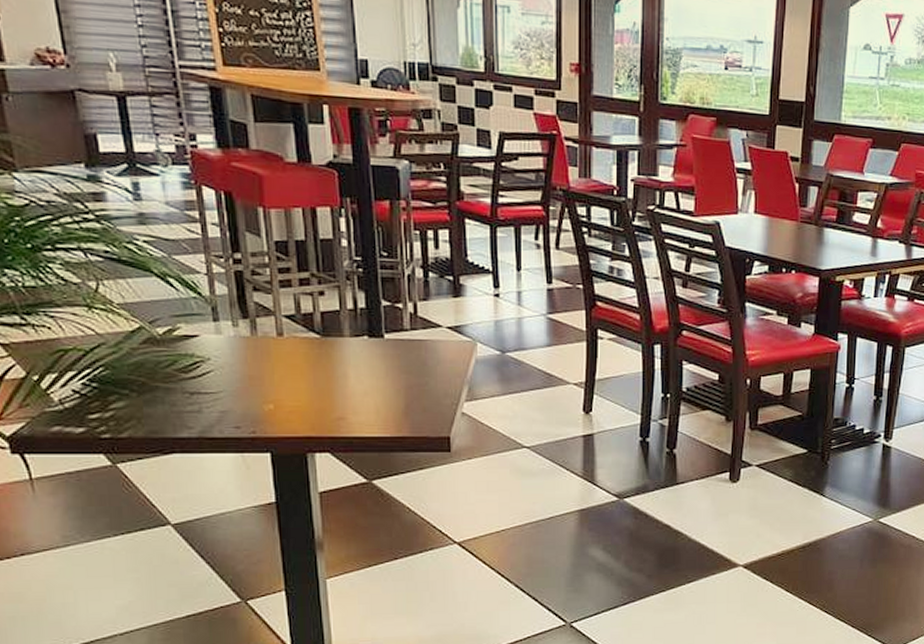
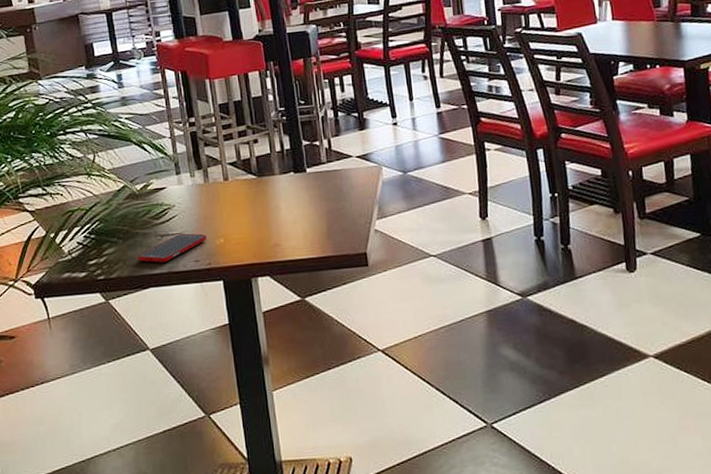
cell phone: none [157,394,251,425] -> present [137,233,207,263]

